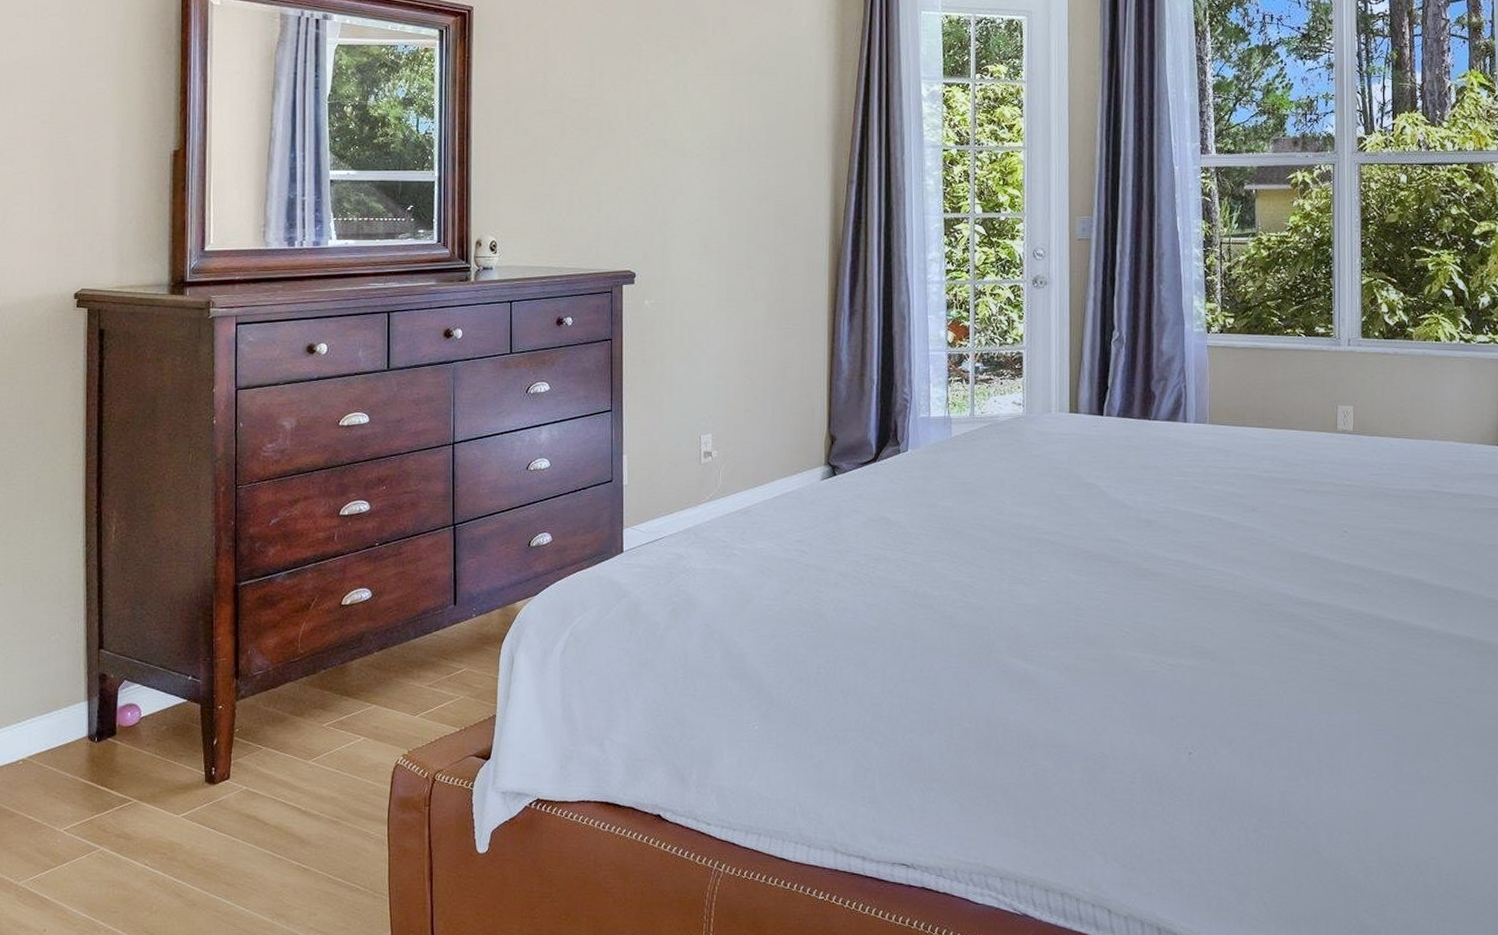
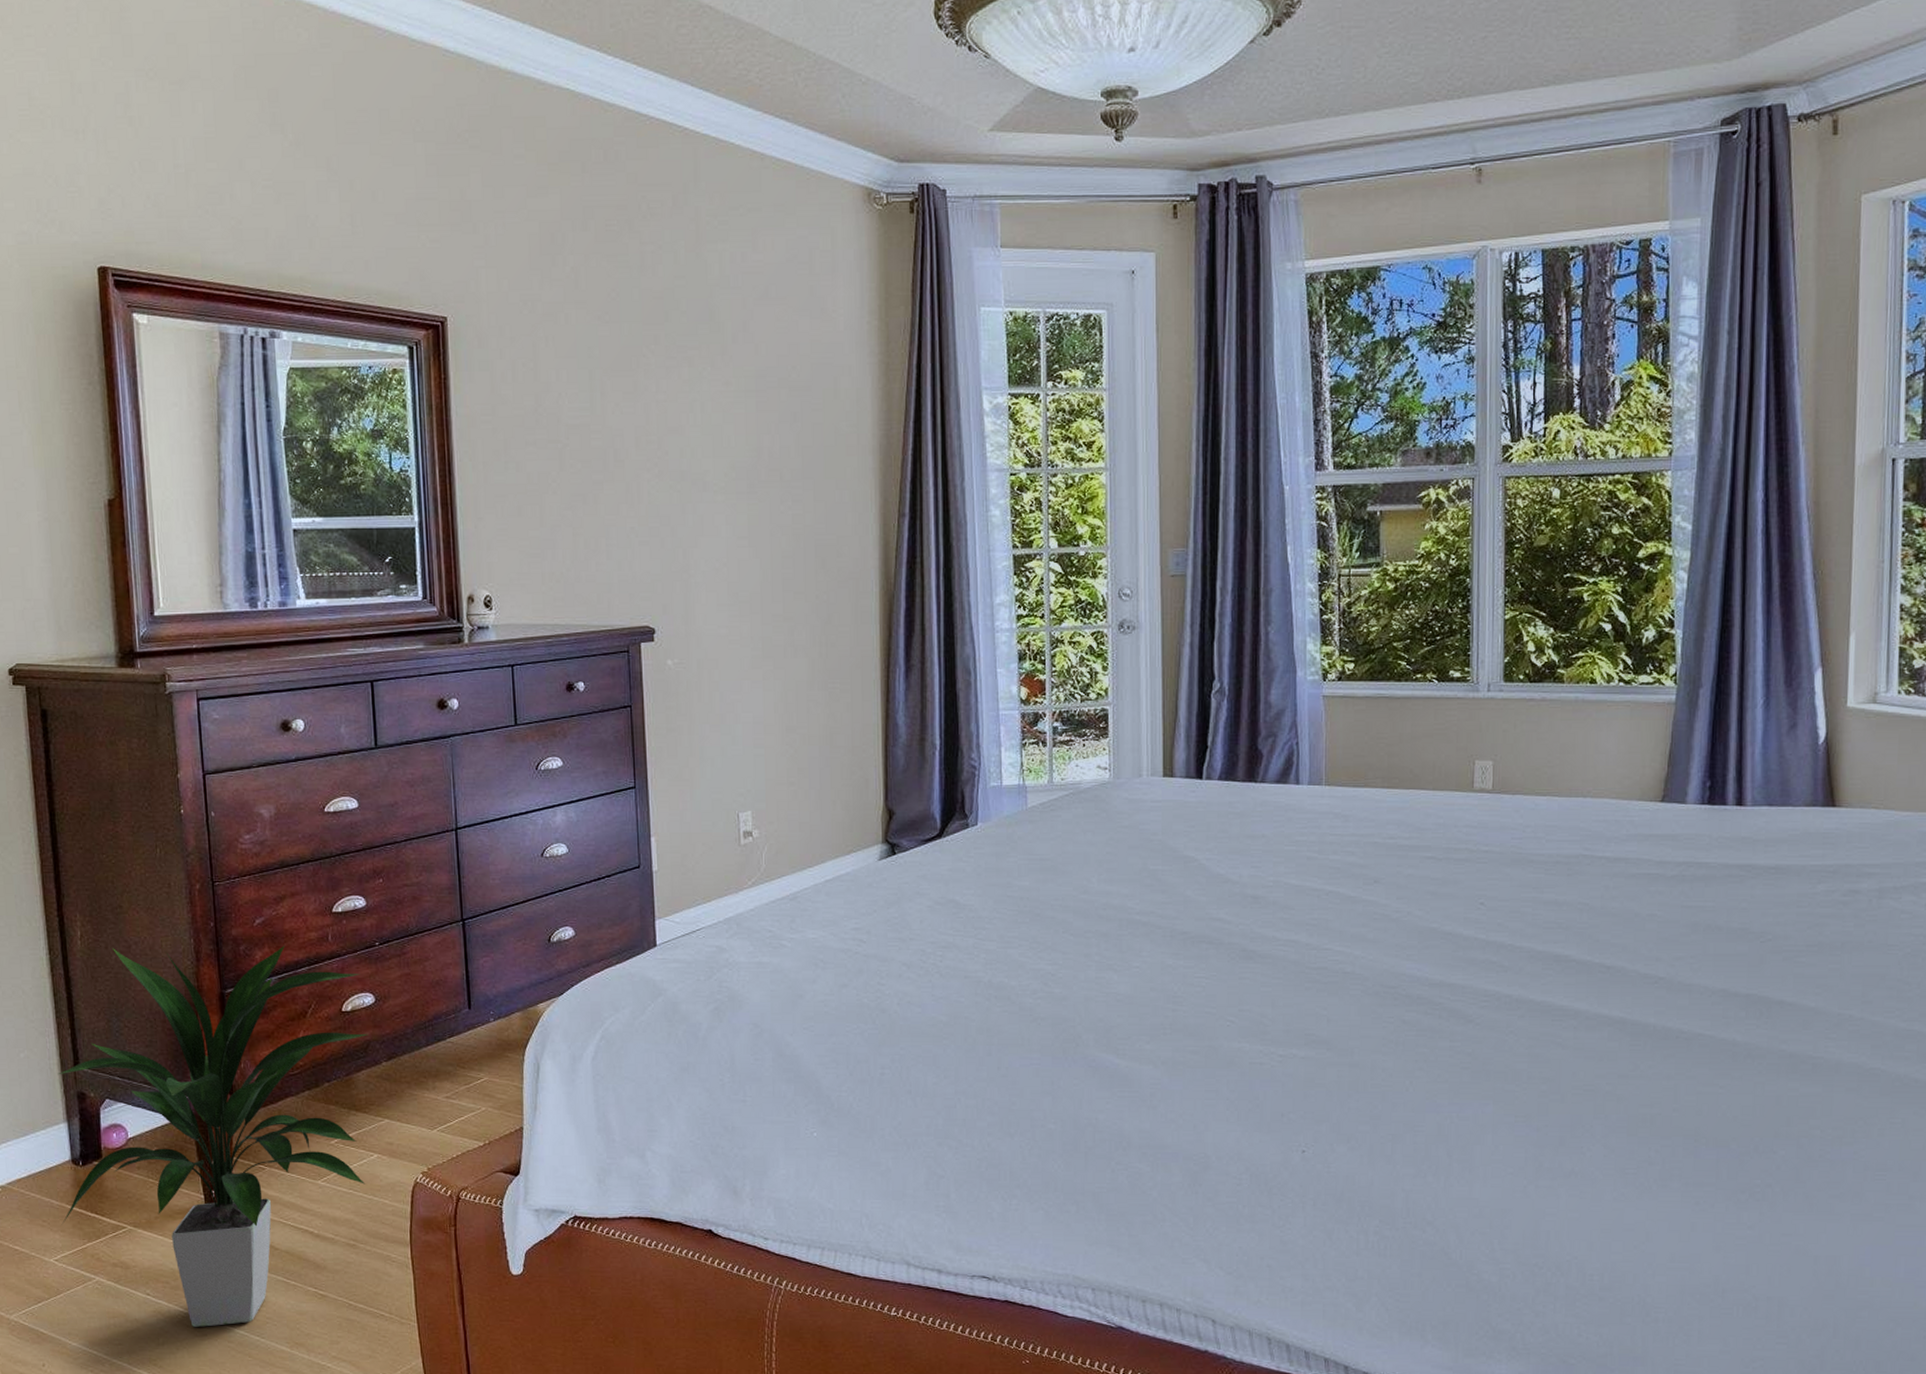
indoor plant: none [73,543,364,898] -> present [57,945,368,1328]

